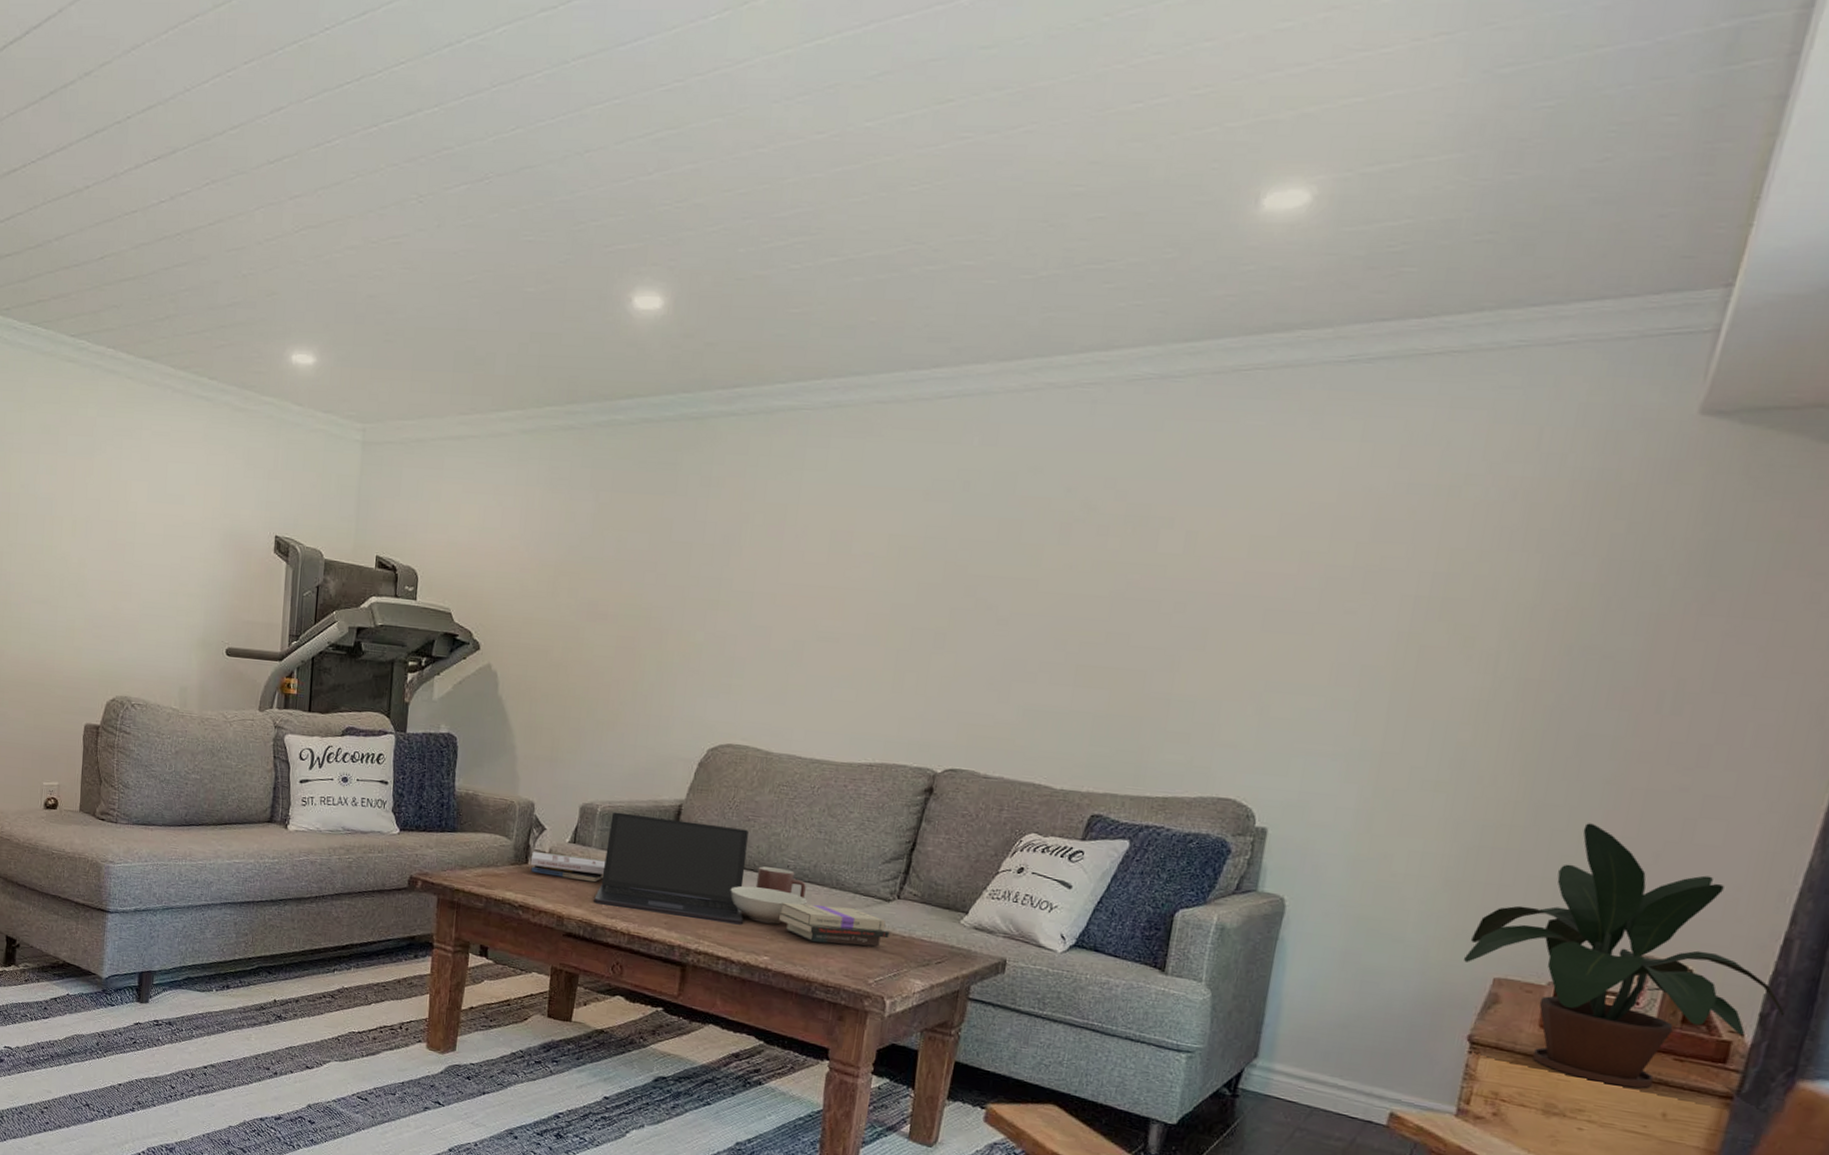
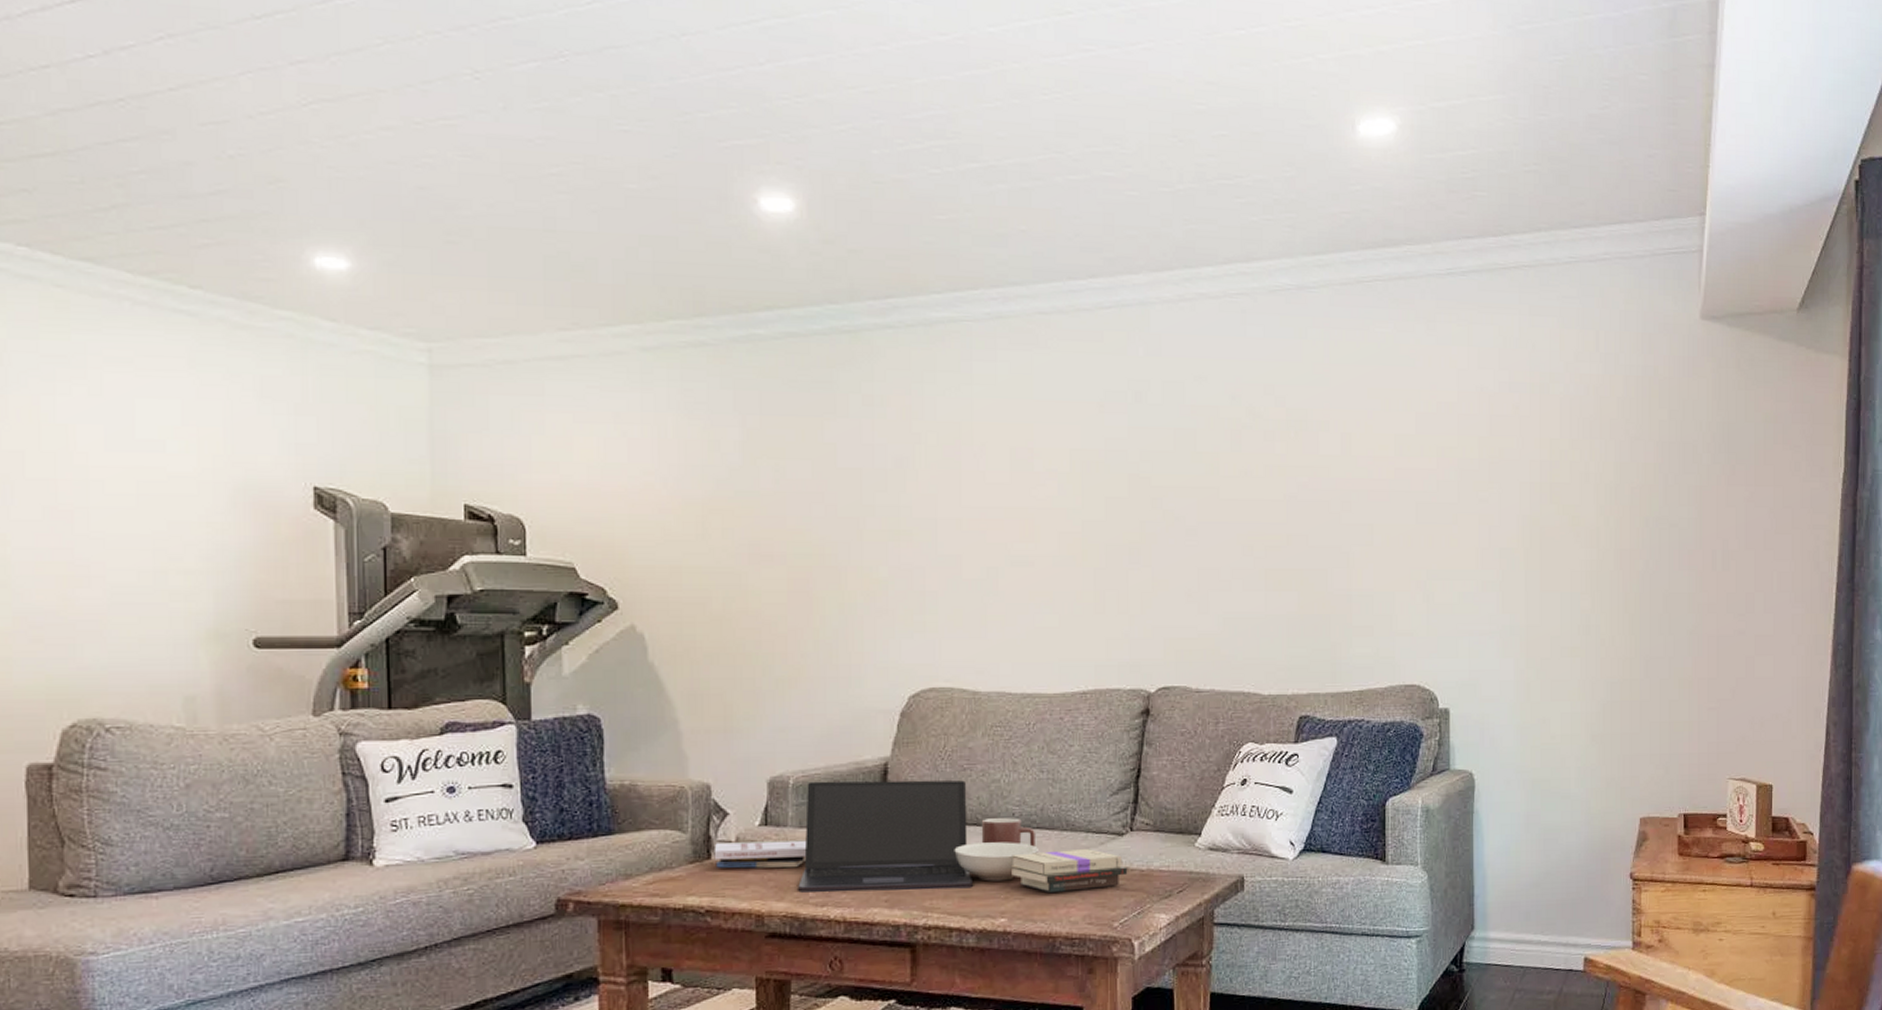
potted plant: present [1464,823,1784,1088] -> none [1617,670,1834,896]

